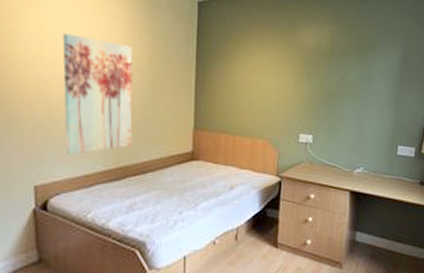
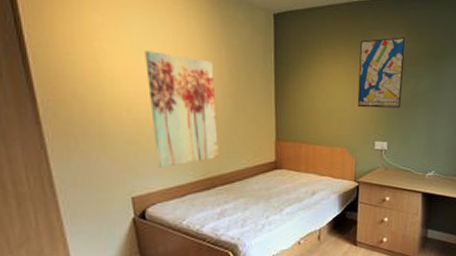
wall art: none [281,28,333,100] -> present [357,37,406,108]

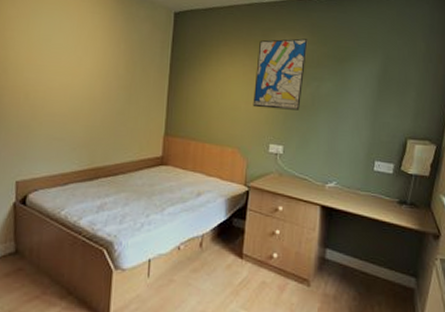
wall art: present [145,50,219,168] -> none [45,41,112,154]

